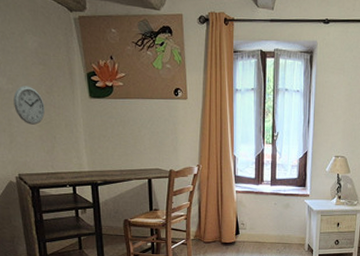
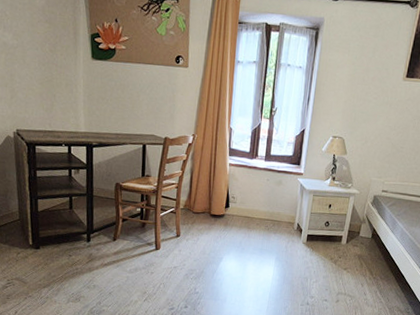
wall clock: present [13,86,45,125] -> none [17,42,47,82]

